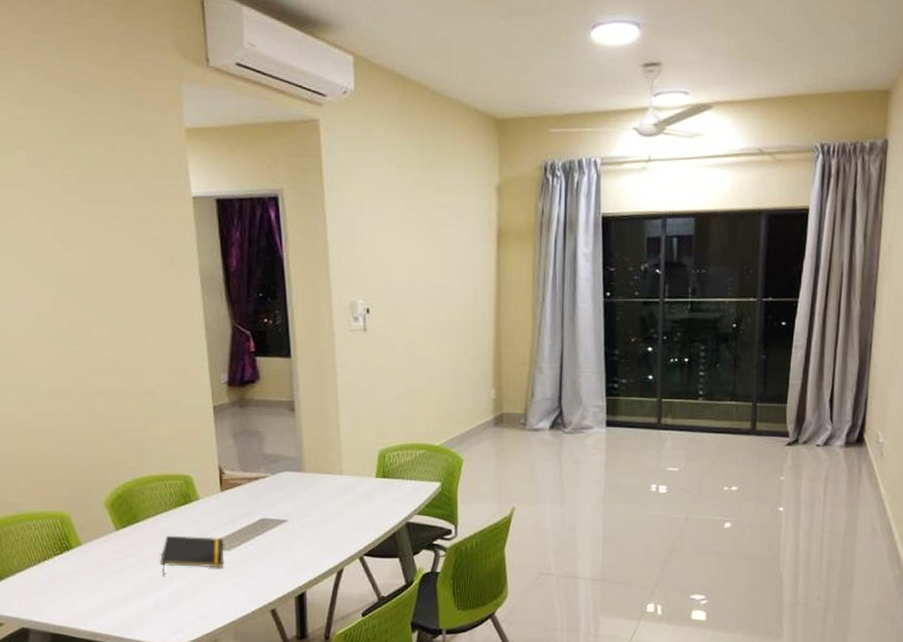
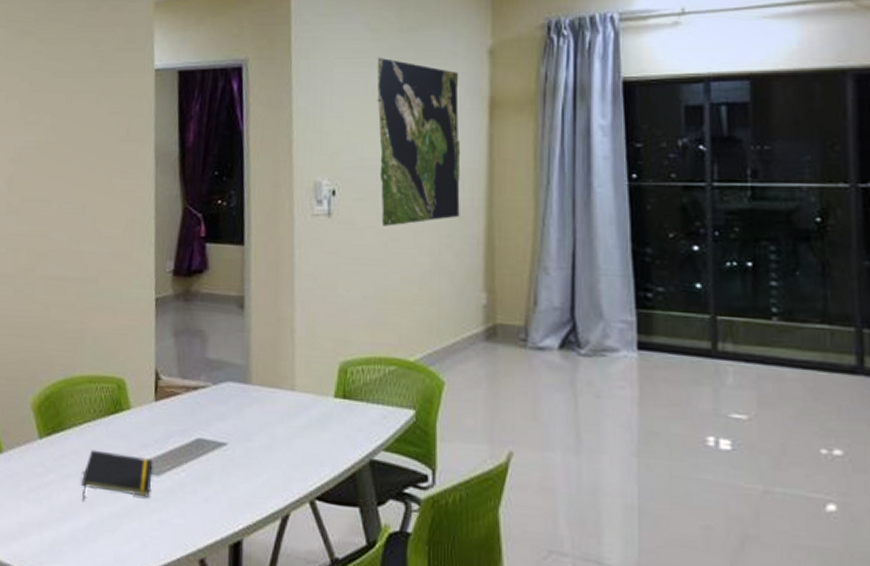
world map: none [401,190,474,338] -> present [377,57,461,226]

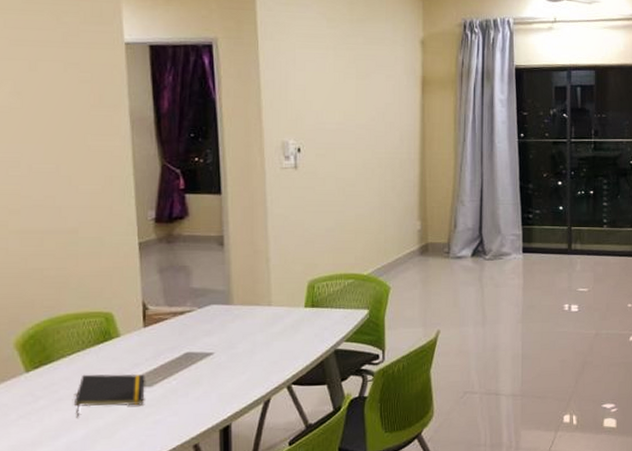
world map: present [377,57,461,226] -> none [332,41,401,175]

